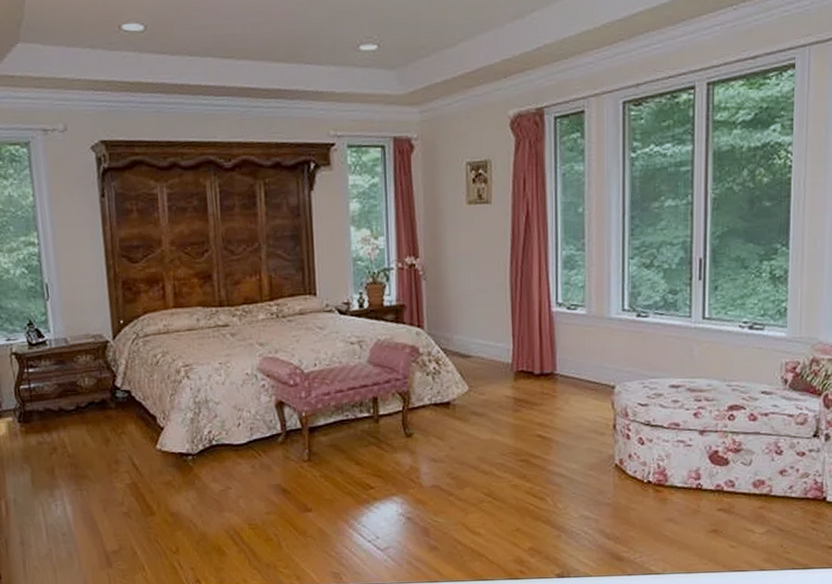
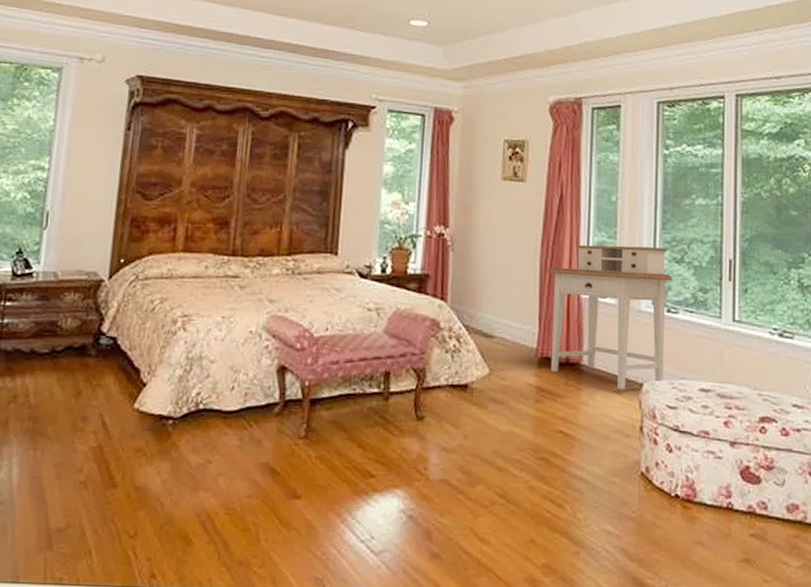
desk: none [517,254,642,393] -> present [547,244,672,389]

